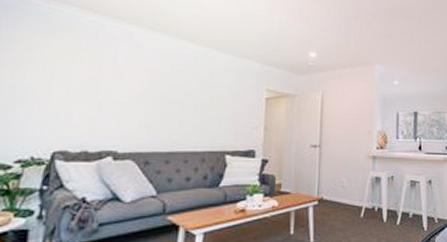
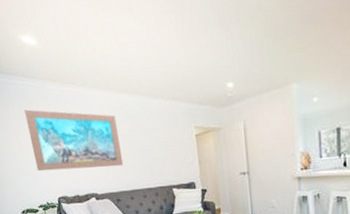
wall art: none [31,36,170,122] -> present [24,109,124,172]

